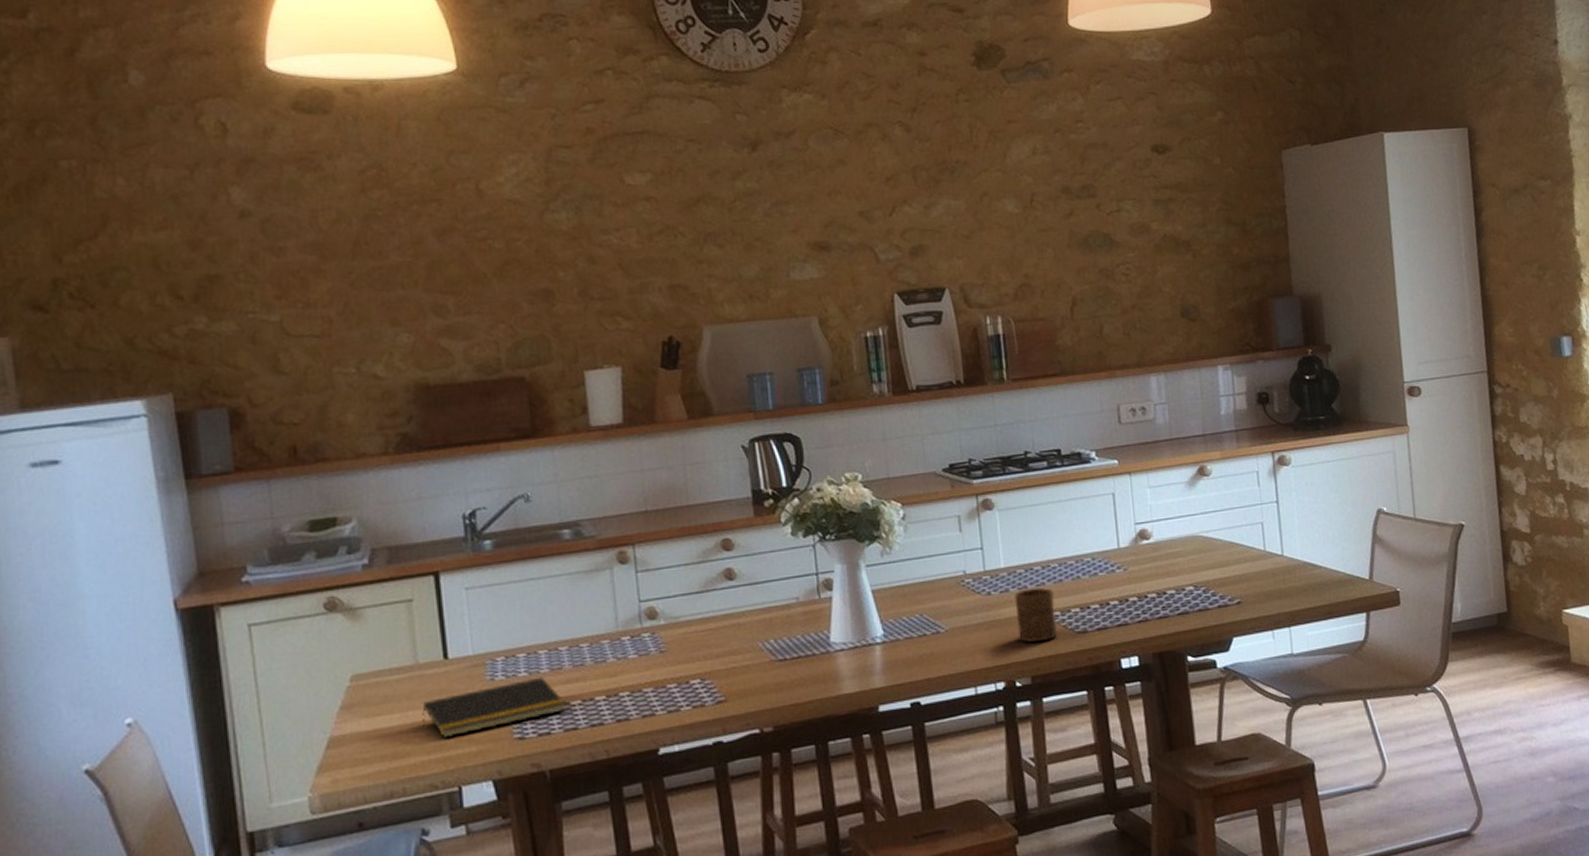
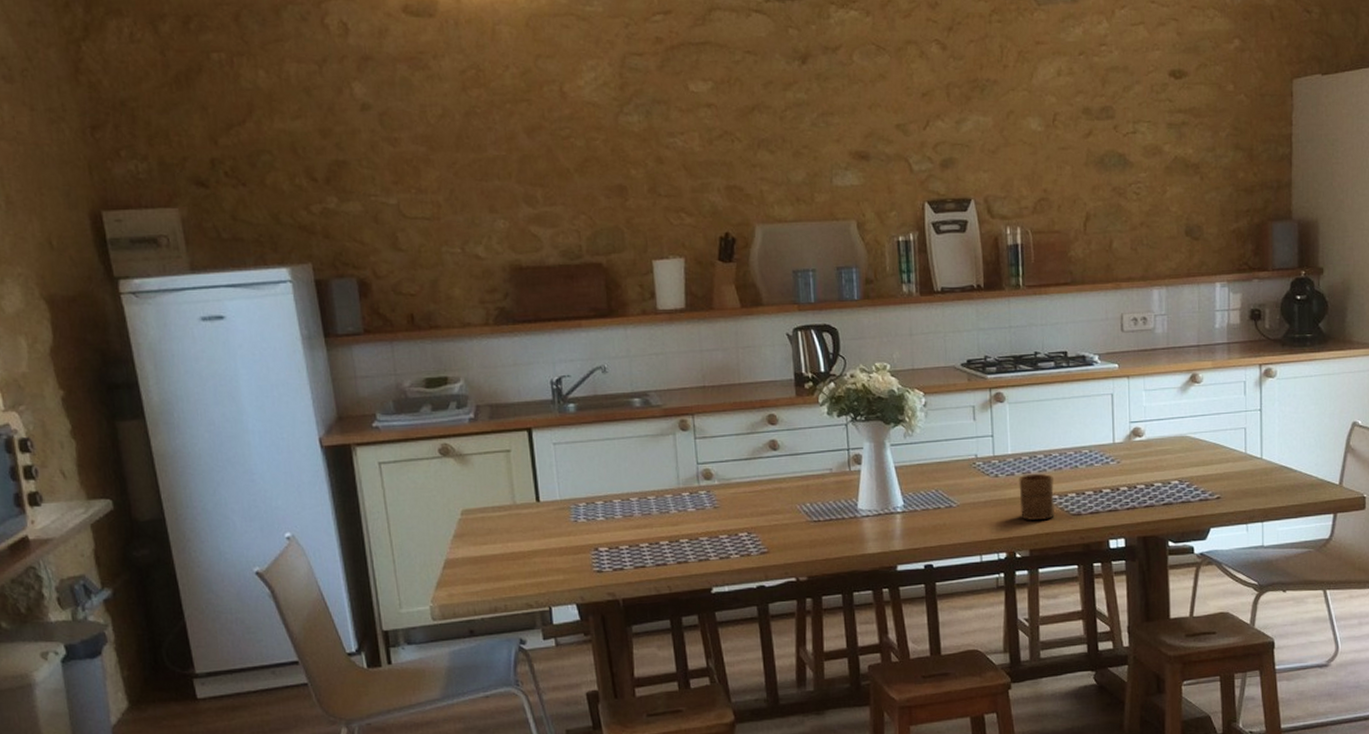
notepad: present [422,676,567,738] -> none [519,521,637,566]

